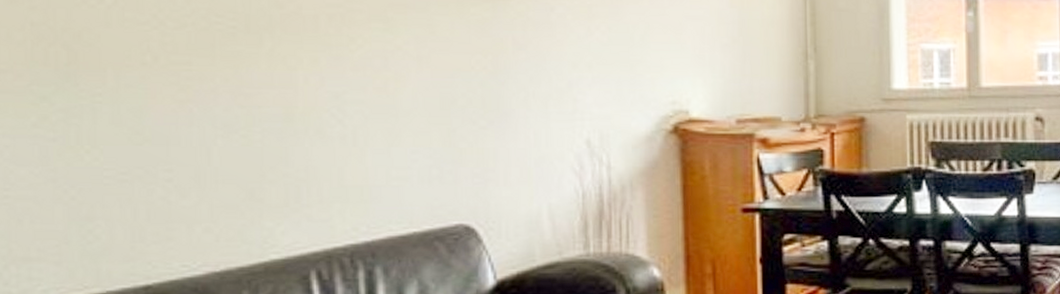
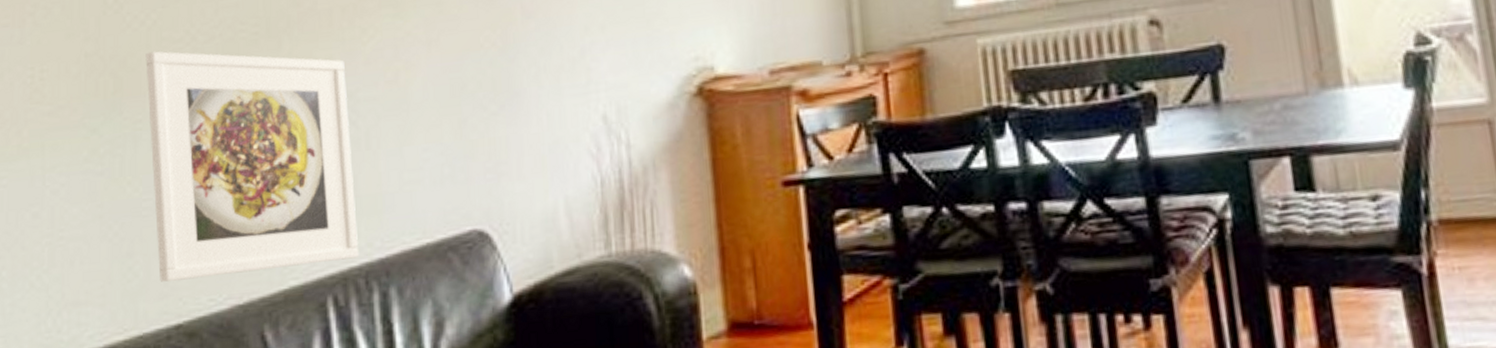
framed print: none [105,30,345,246] -> present [145,51,360,282]

